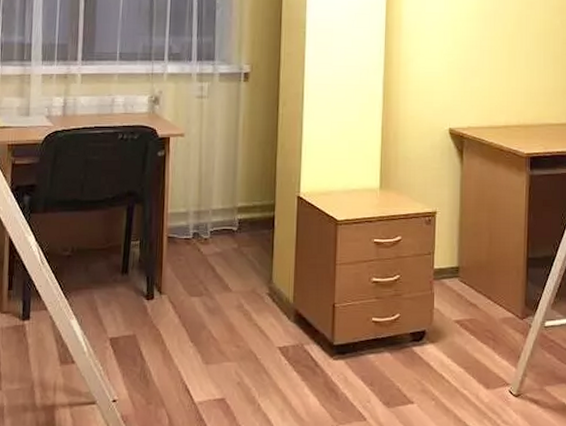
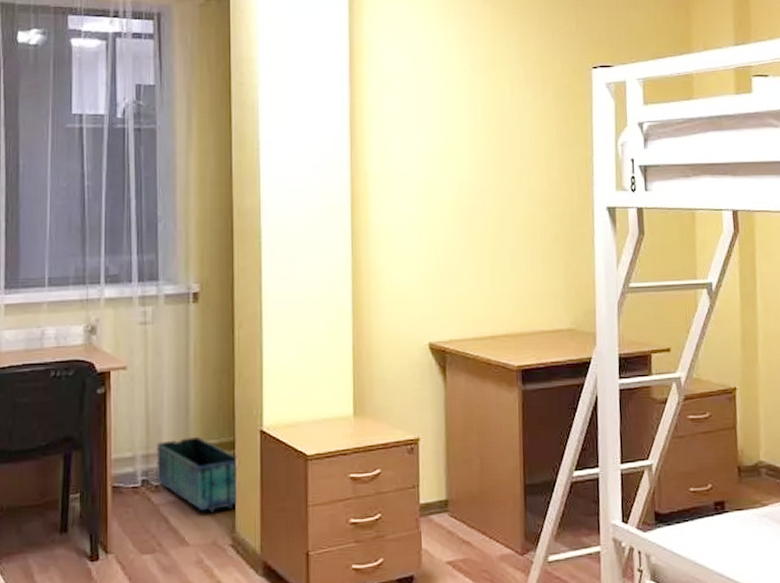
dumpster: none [206,198,277,264] -> present [157,436,238,512]

